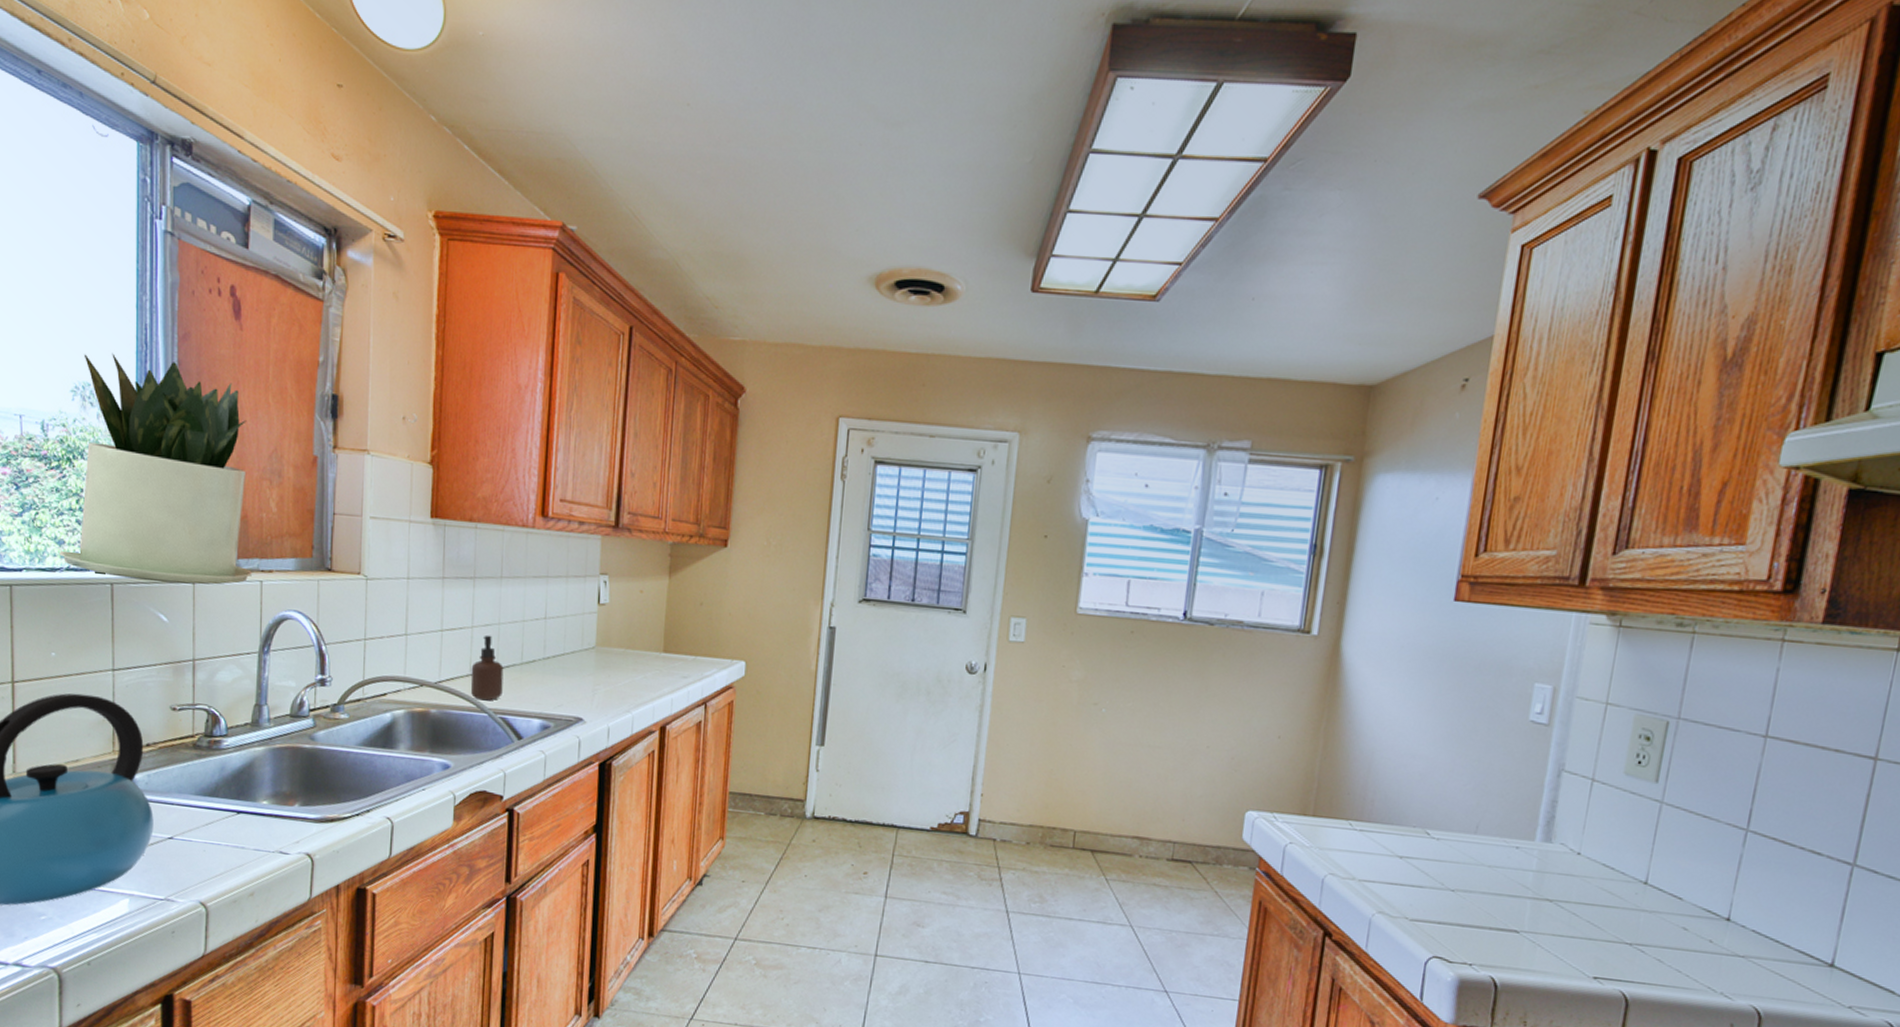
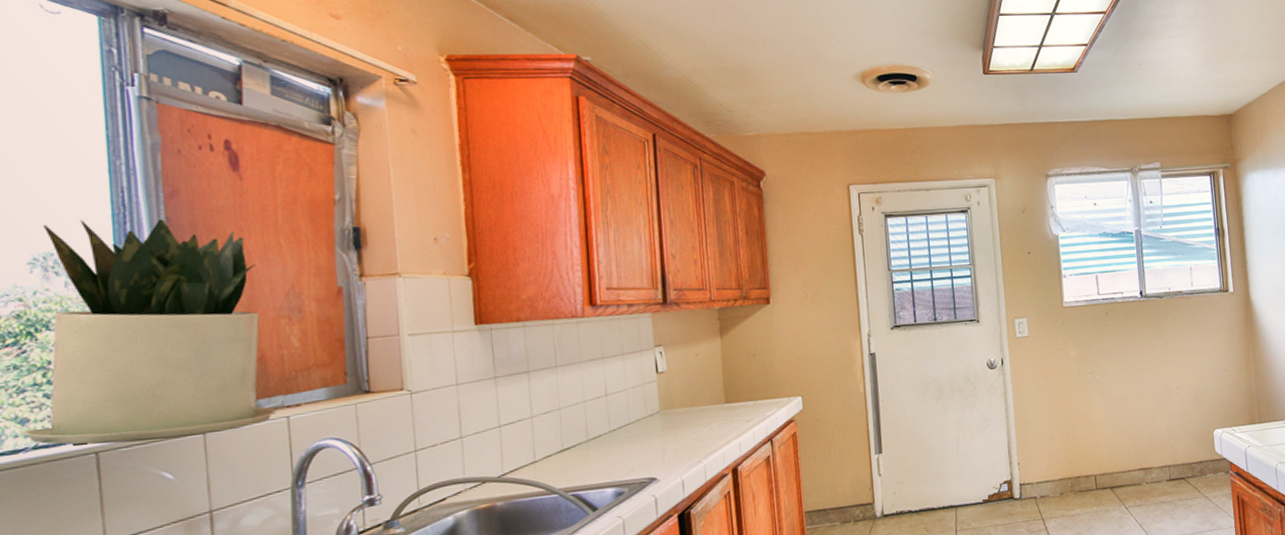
soap dispenser: present [470,635,504,701] -> none [535,421,571,484]

